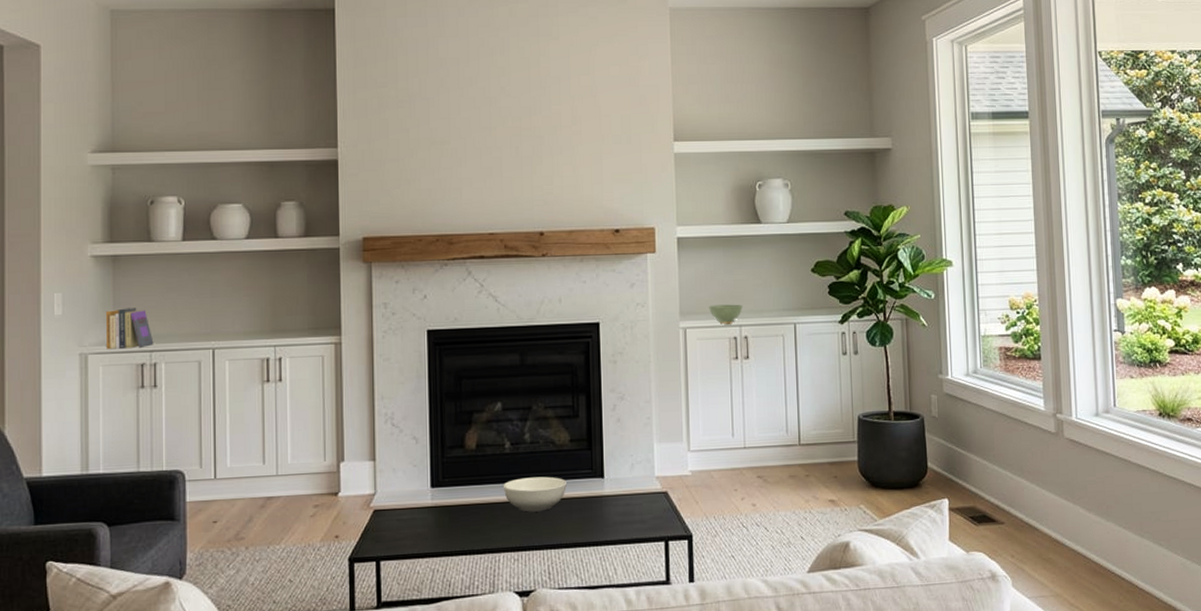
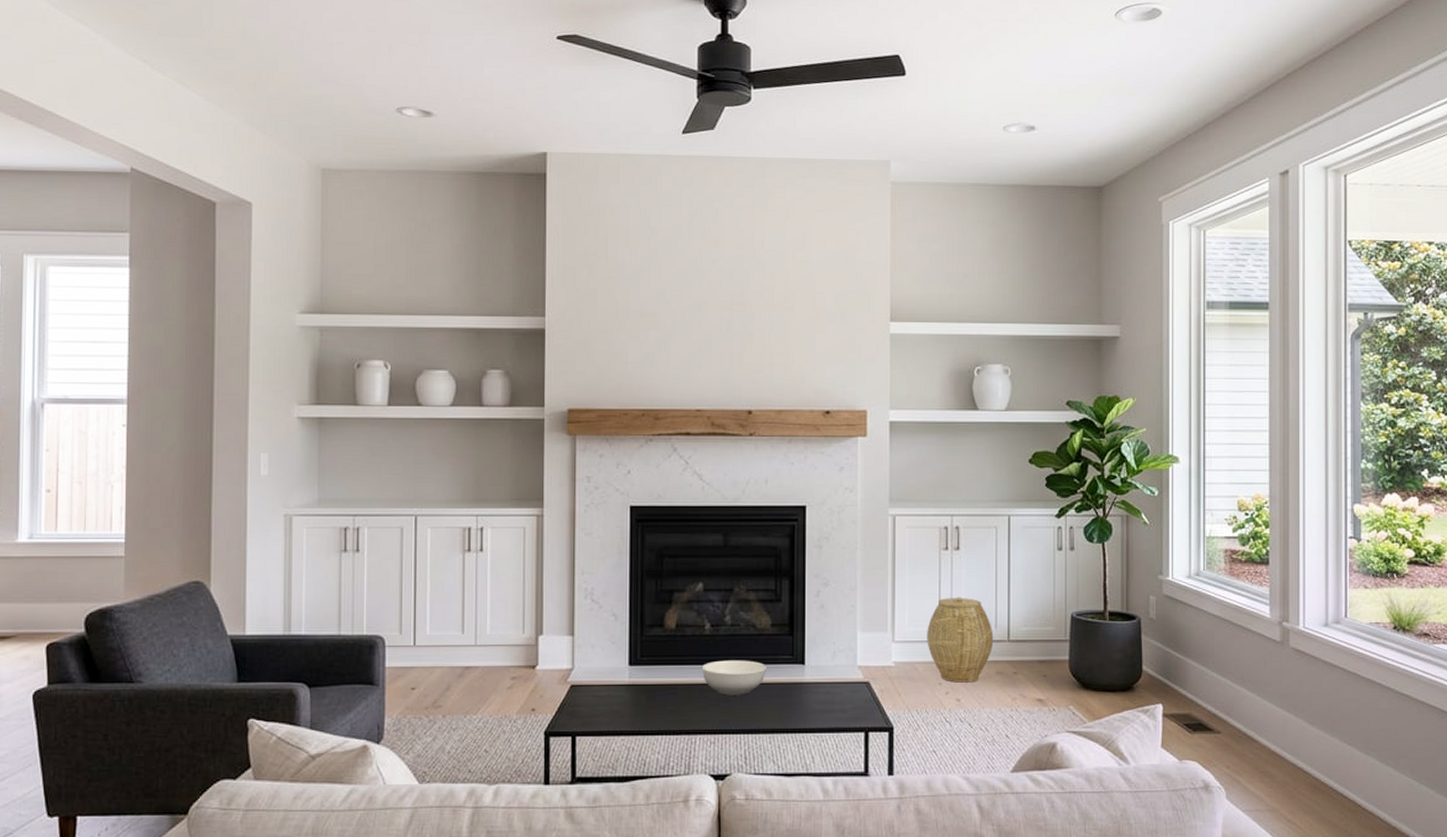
books: present [105,308,154,350] -> none [310,471,358,512]
bowl: present [709,304,743,324] -> none [920,493,955,513]
woven basket: none [721,404,786,488] -> present [927,597,994,683]

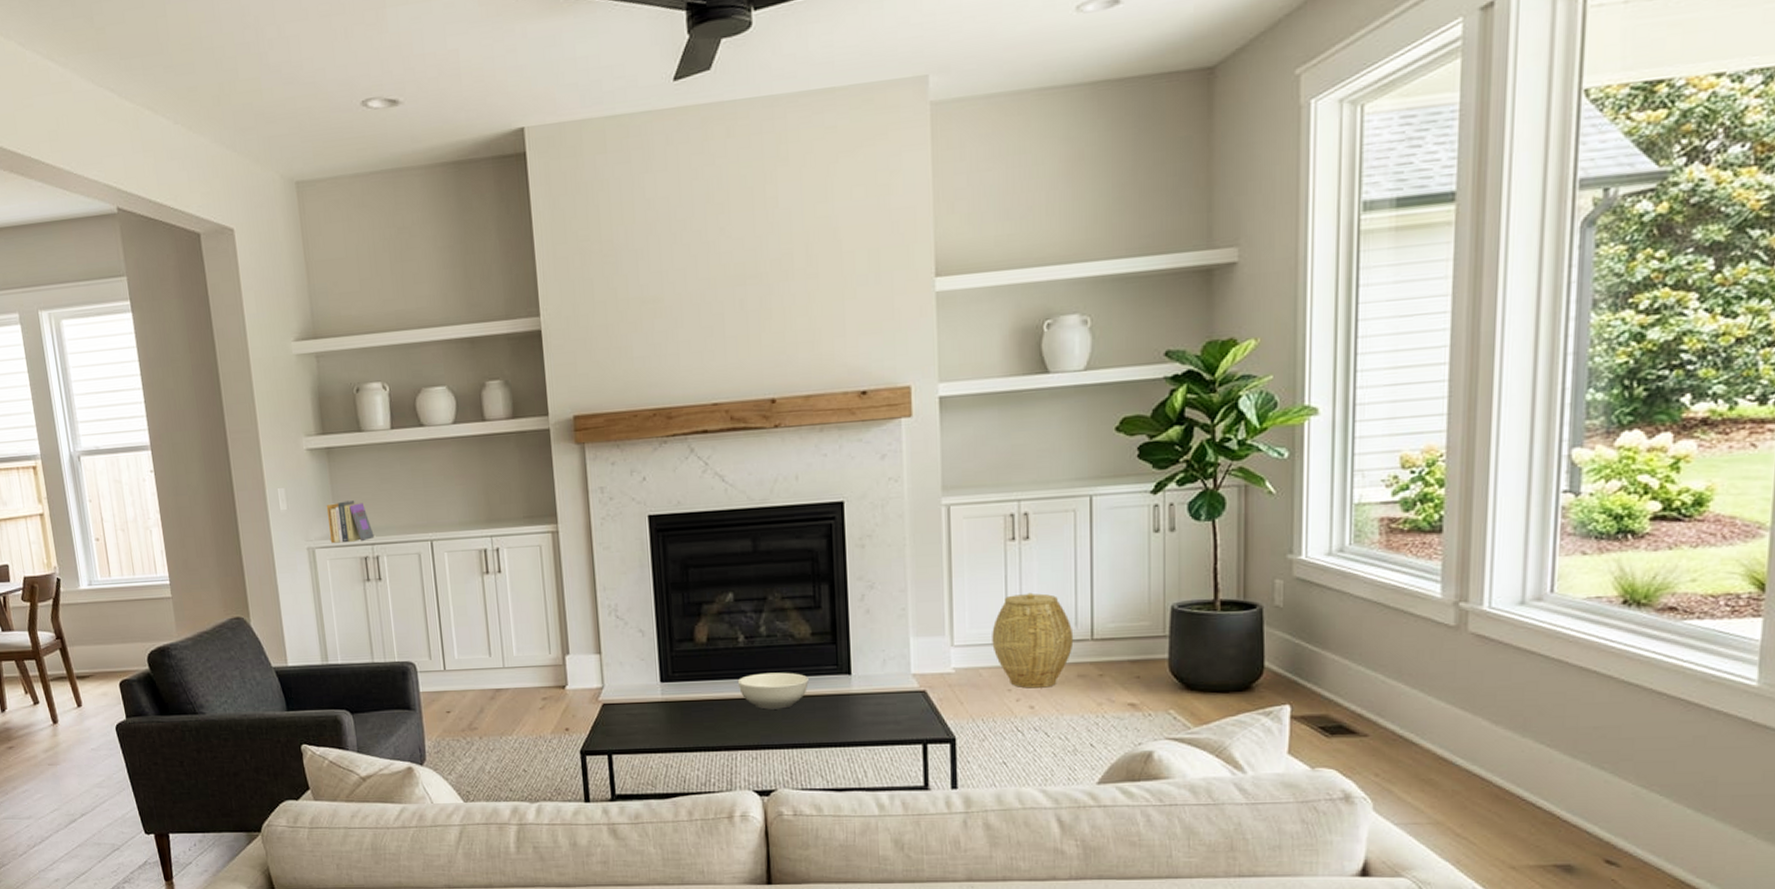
books: none [310,471,358,512] -> present [326,500,375,544]

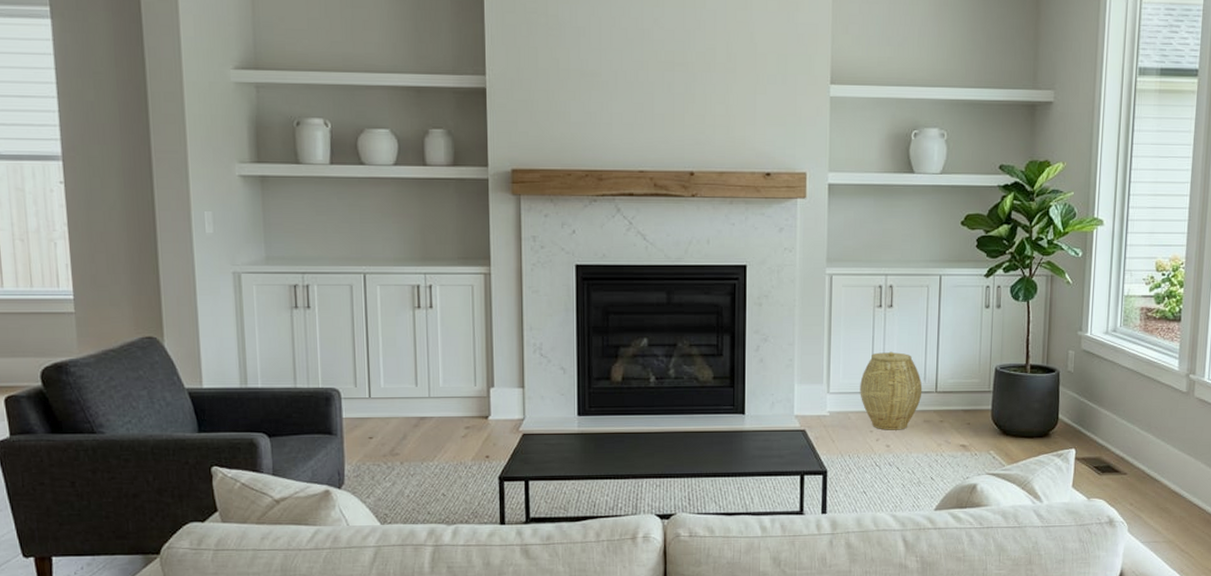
books: present [326,500,375,544] -> none [256,229,306,270]
bowl: present [737,672,809,710] -> none [647,410,708,443]

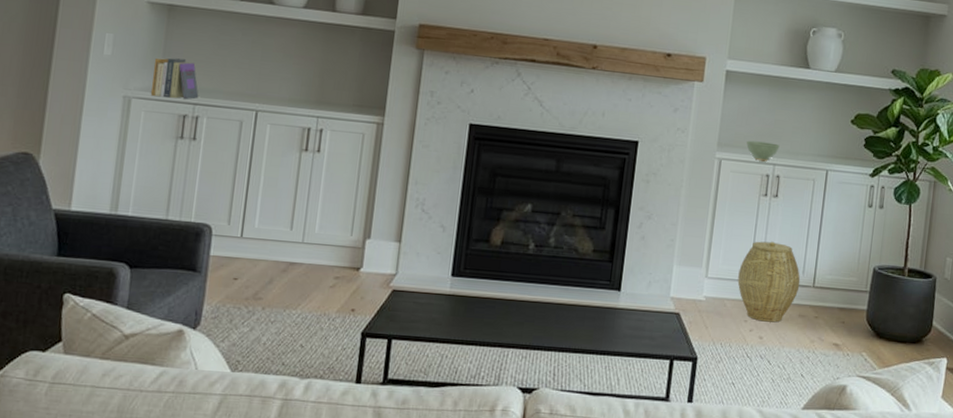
books: none [256,229,306,270] -> present [151,57,199,100]
bowl: none [856,253,890,273] -> present [746,140,780,162]

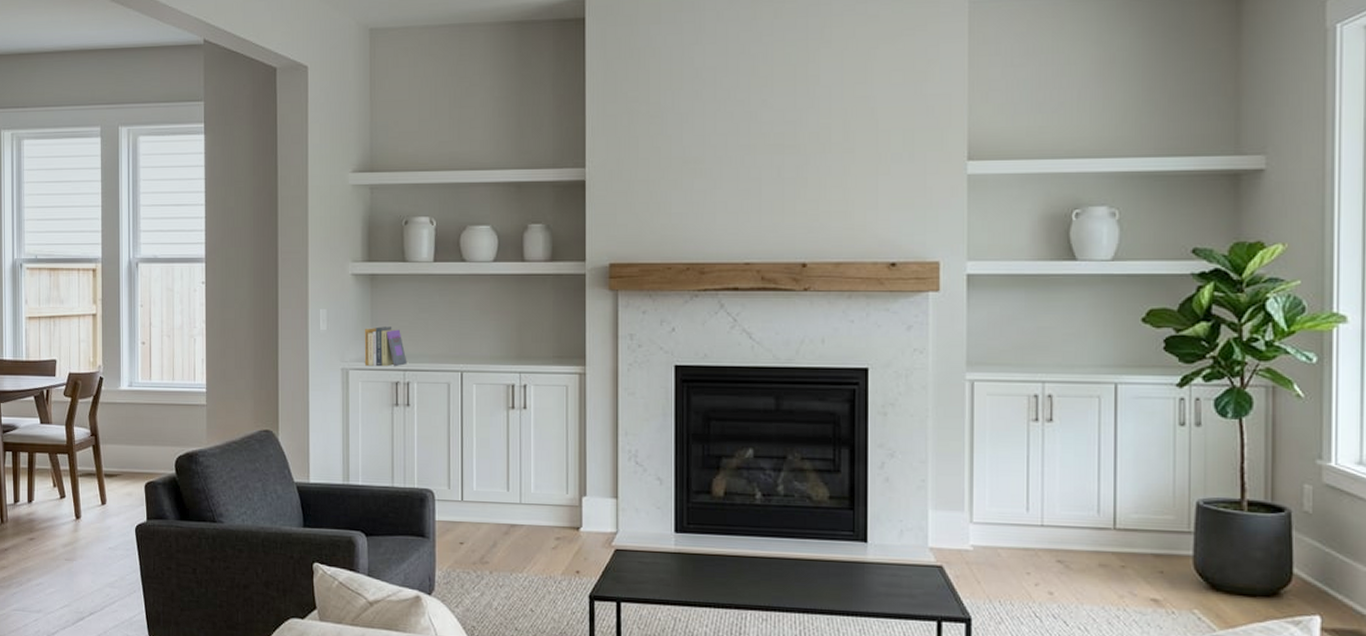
woven basket: present [737,241,801,323] -> none [1012,475,1096,574]
bowl: present [746,140,780,162] -> none [1004,355,1048,379]

